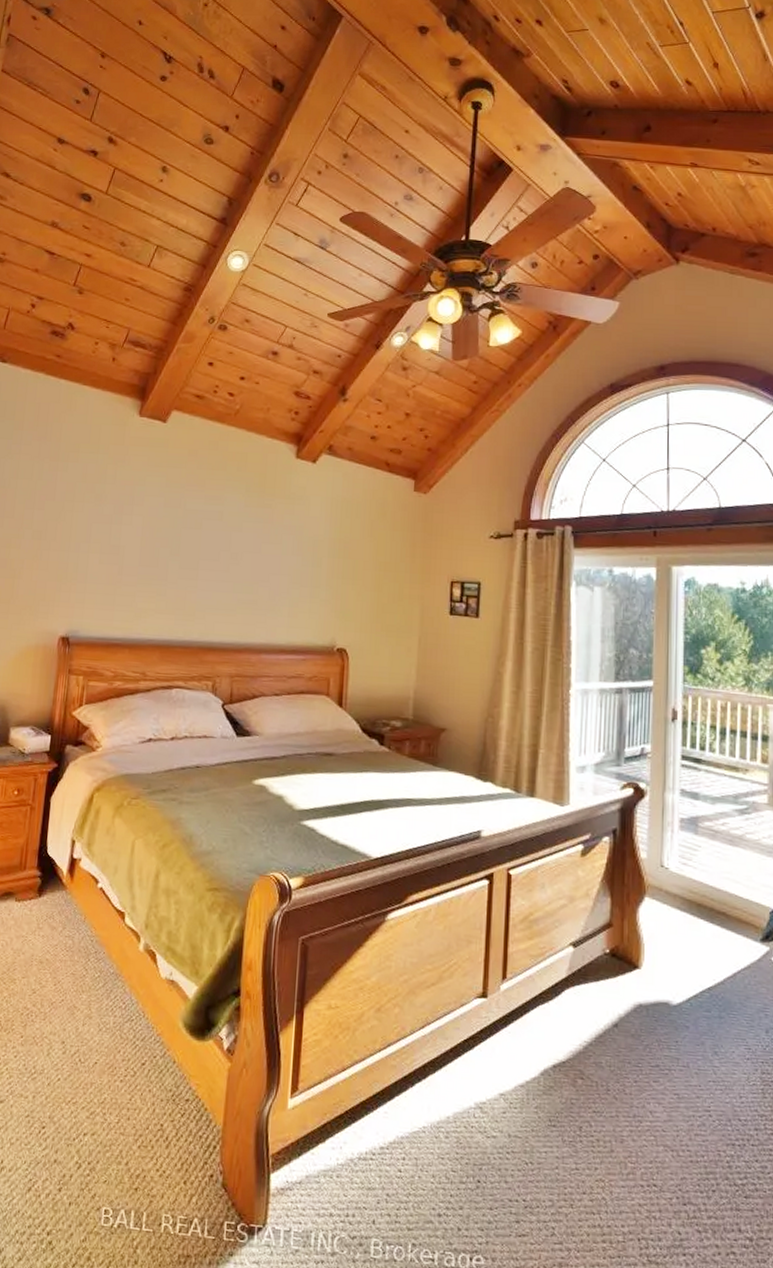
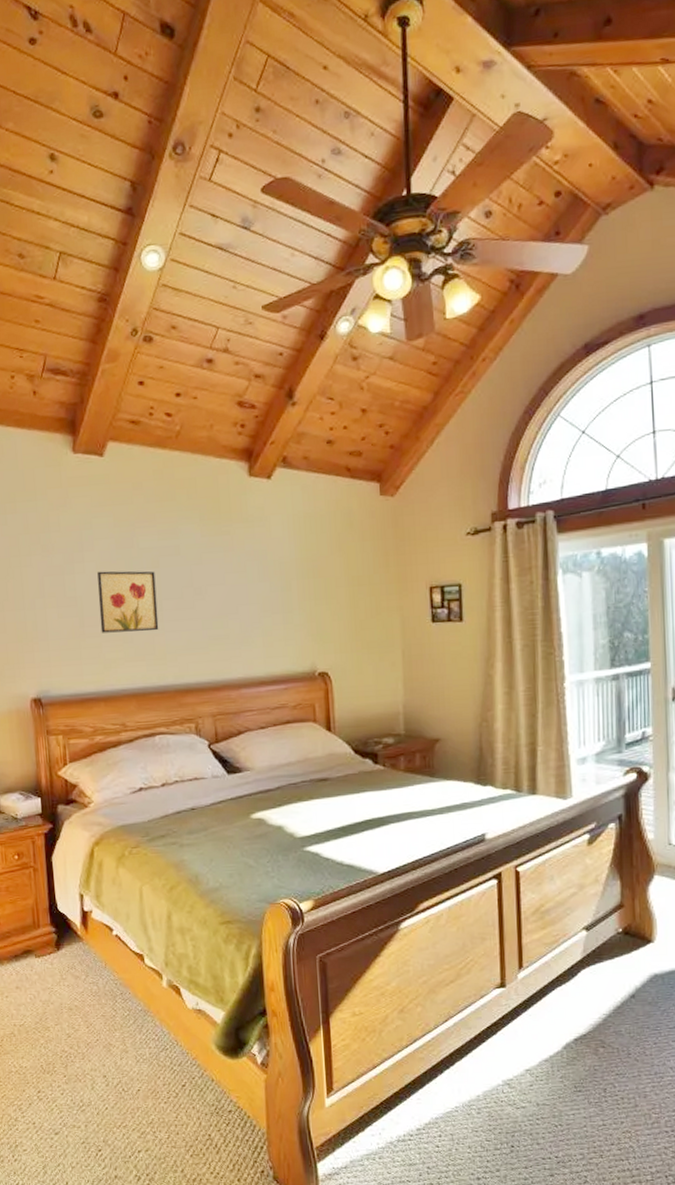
wall art: none [137,525,197,588] -> present [97,571,159,633]

